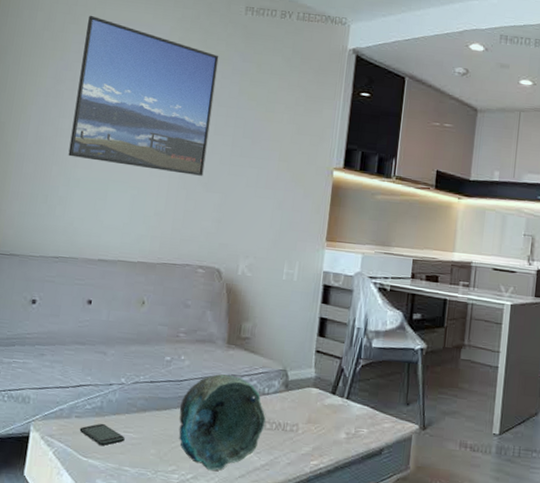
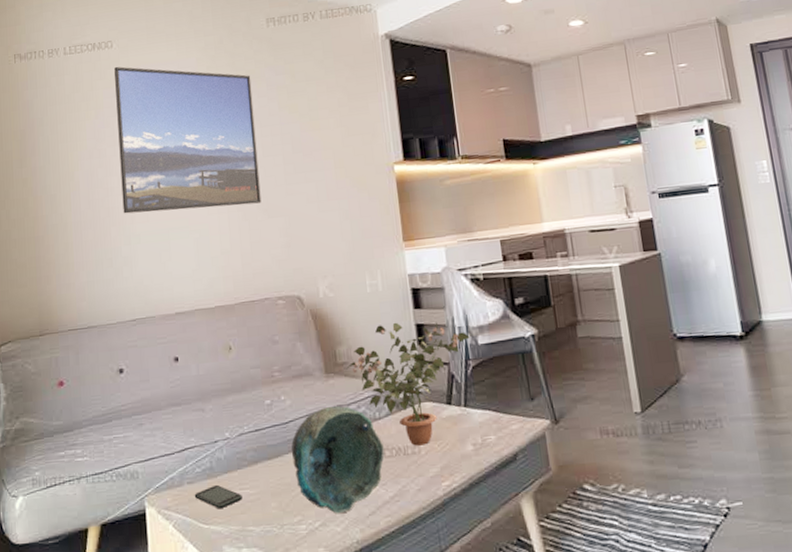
potted plant: none [248,311,366,426] -> present [346,322,470,446]

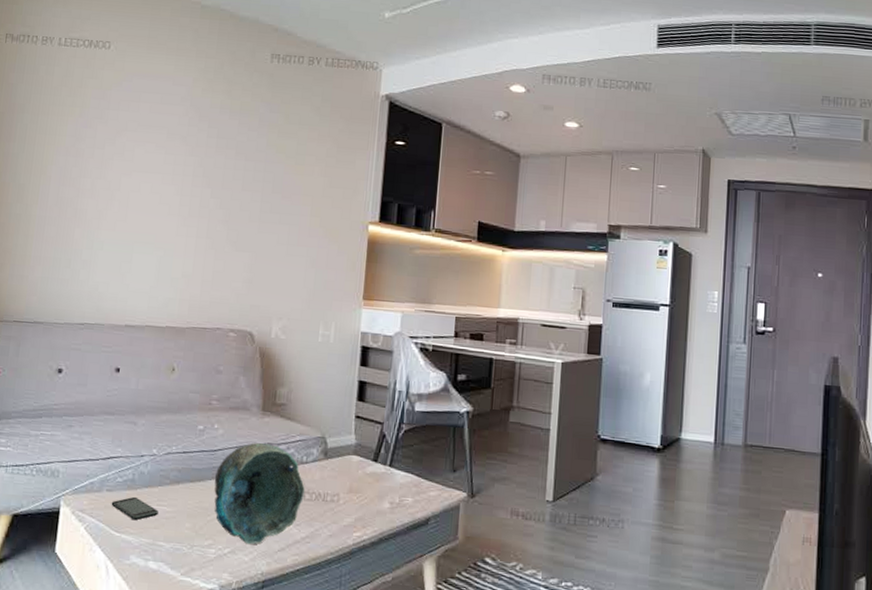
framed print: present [114,66,262,214] -> none [91,68,245,235]
potted plant: present [346,322,470,446] -> none [283,375,408,495]

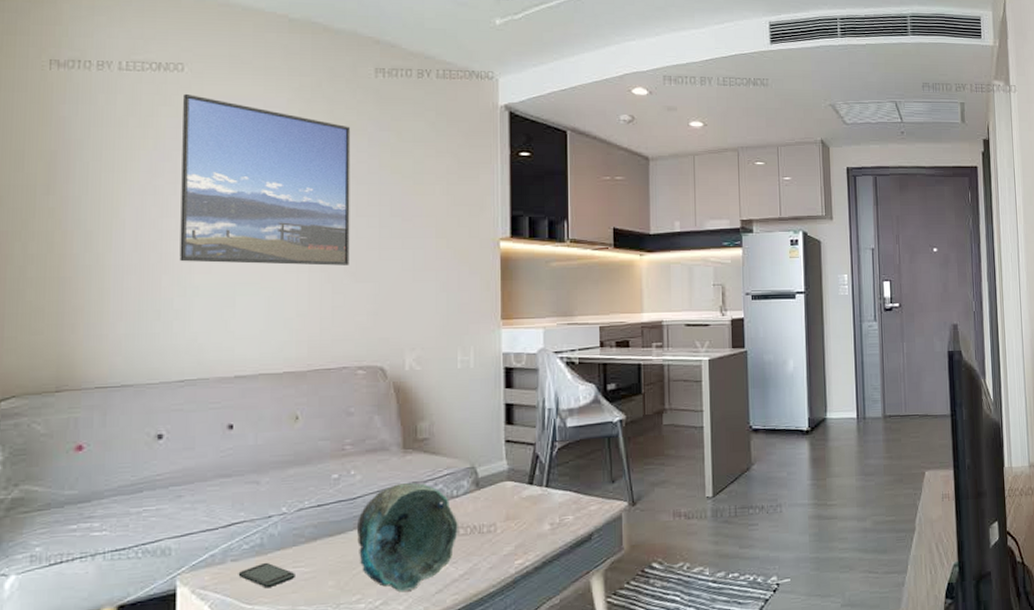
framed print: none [91,68,245,235] -> present [179,93,351,266]

